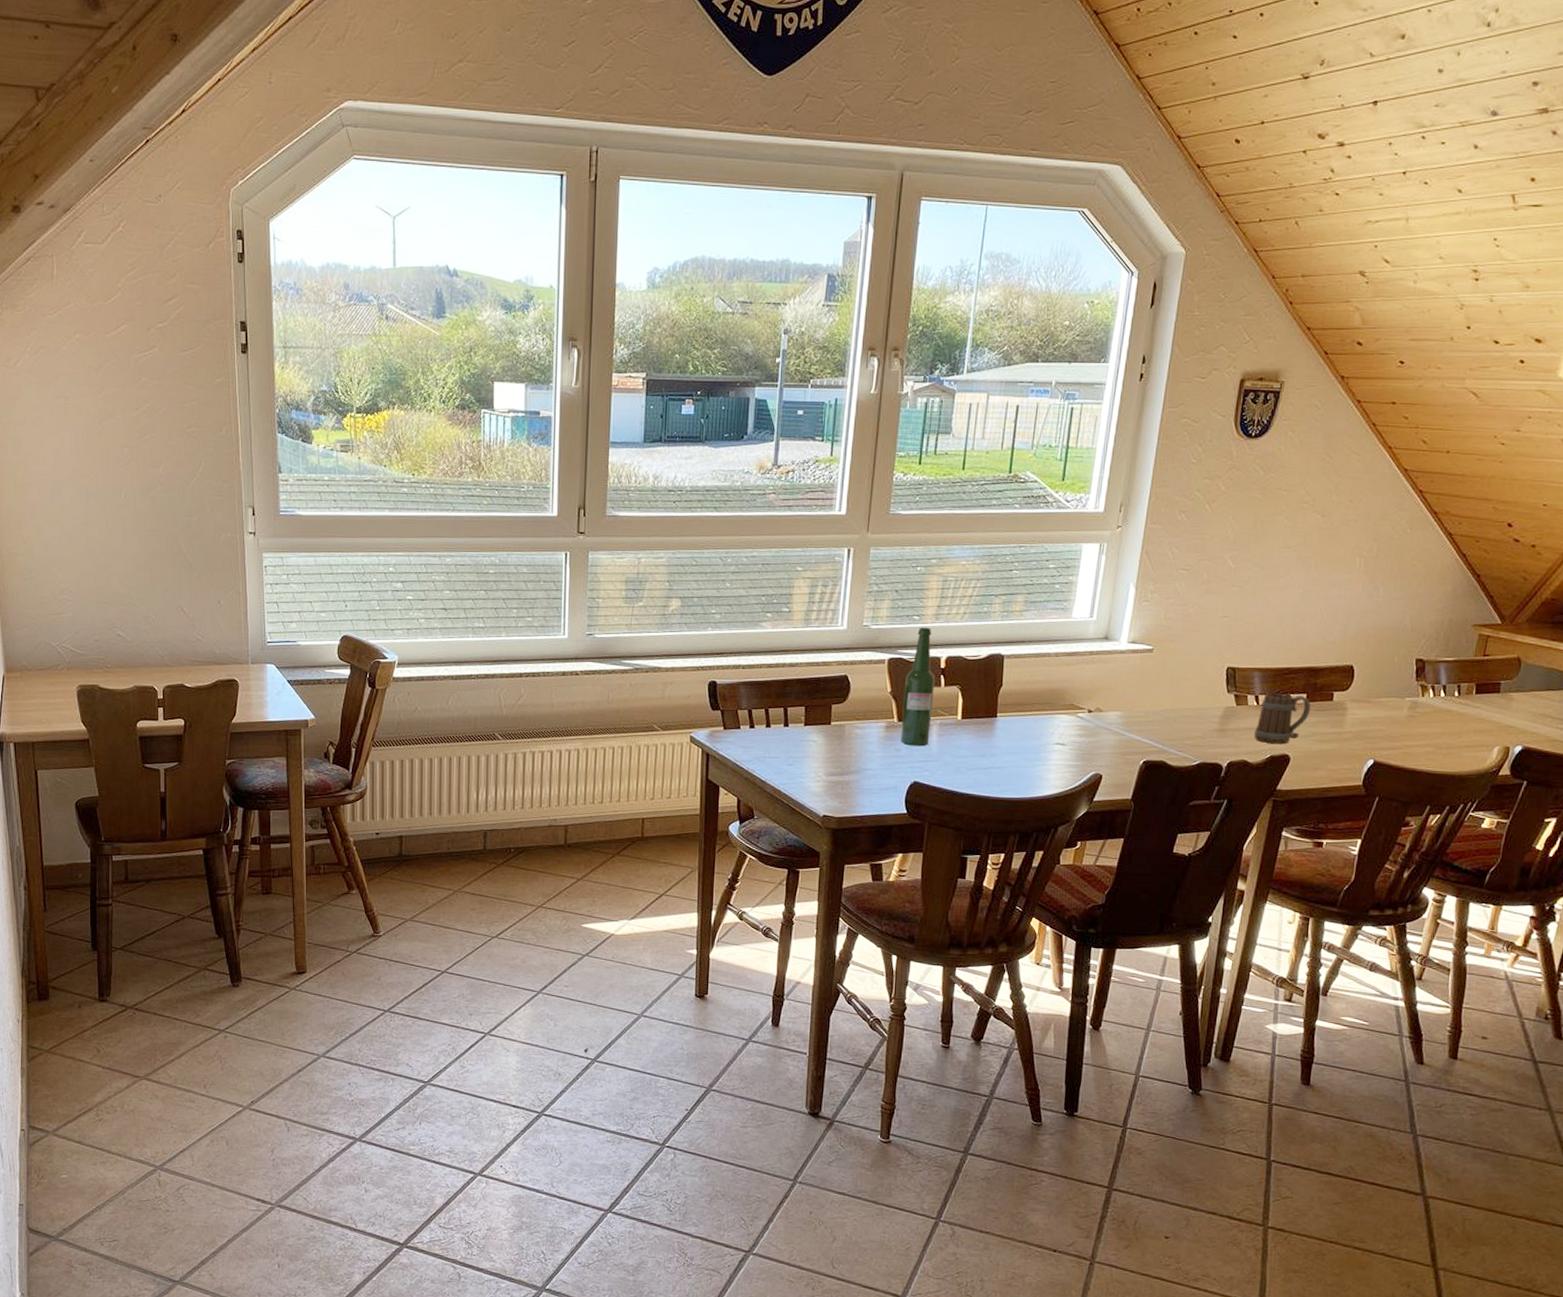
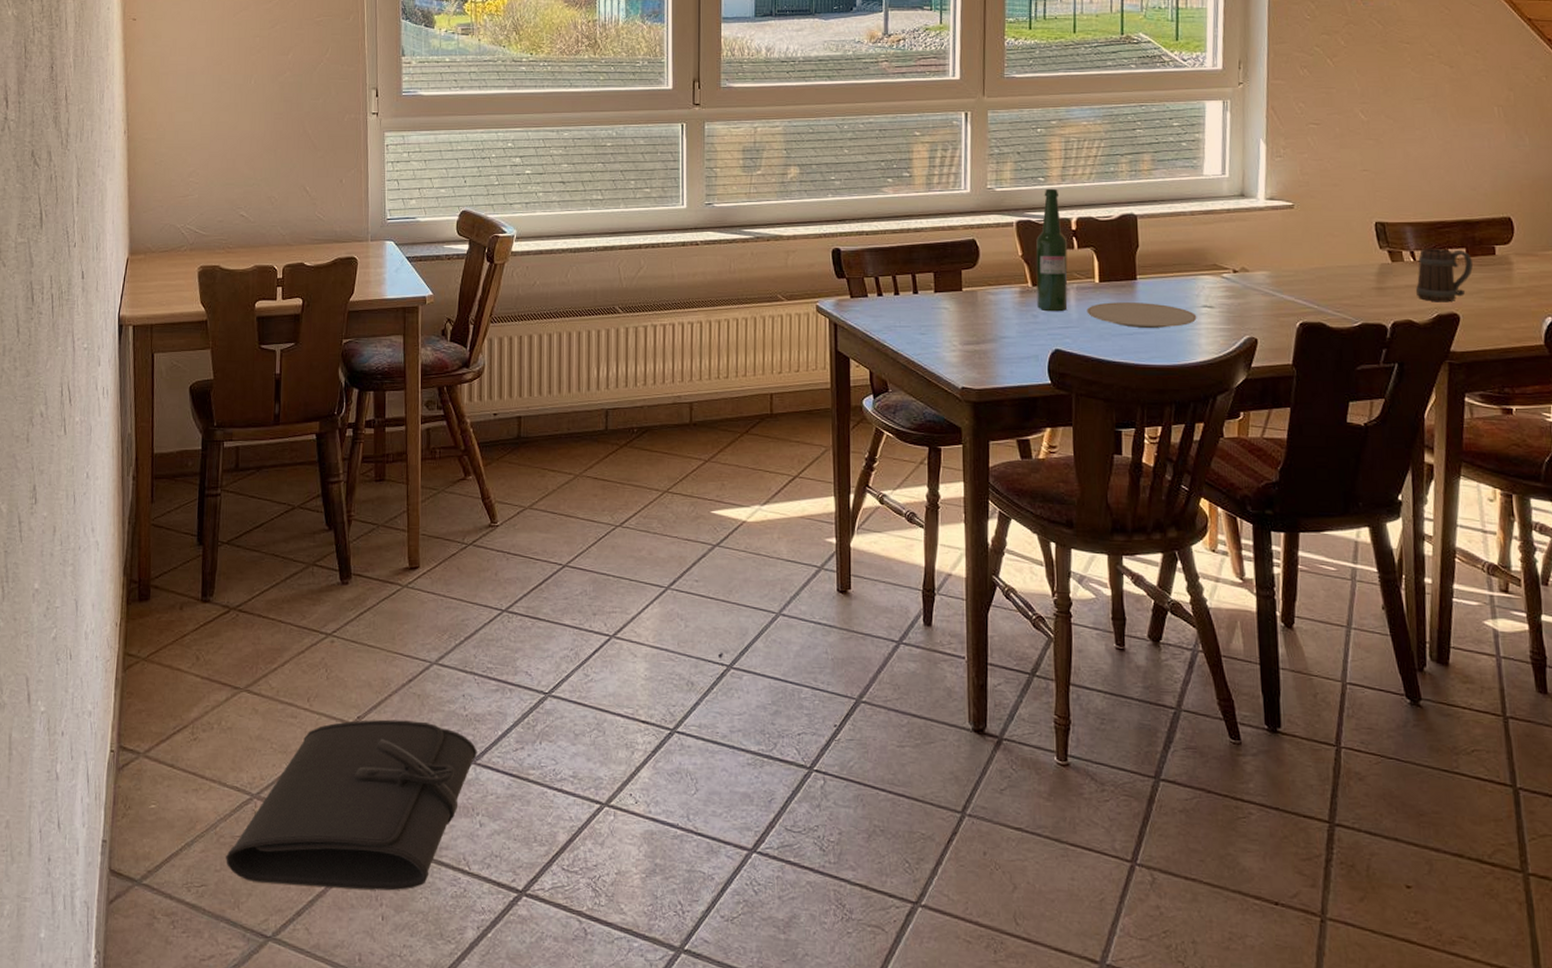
tool roll: none [134,1103,362,1244] -> present [226,719,477,891]
plate: none [946,738,1049,763] -> present [1086,302,1197,328]

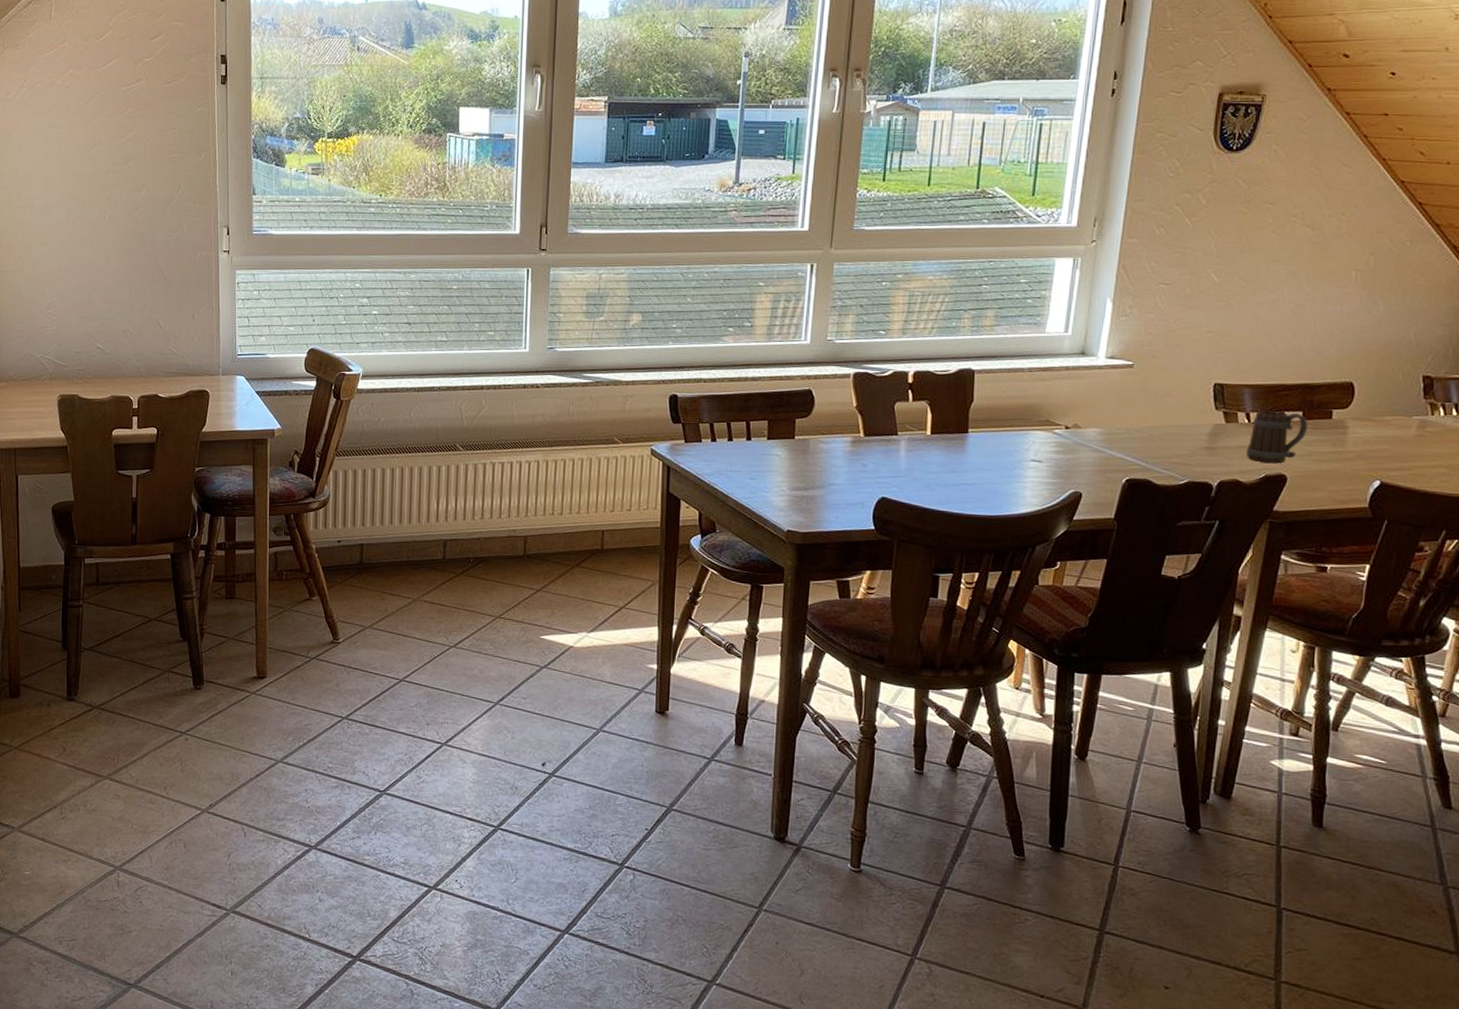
tool roll: present [226,719,477,891] -> none [93,807,318,952]
beer bottle: present [1036,188,1068,311] -> none [867,341,903,461]
plate: present [1086,302,1197,328] -> none [916,454,1025,480]

